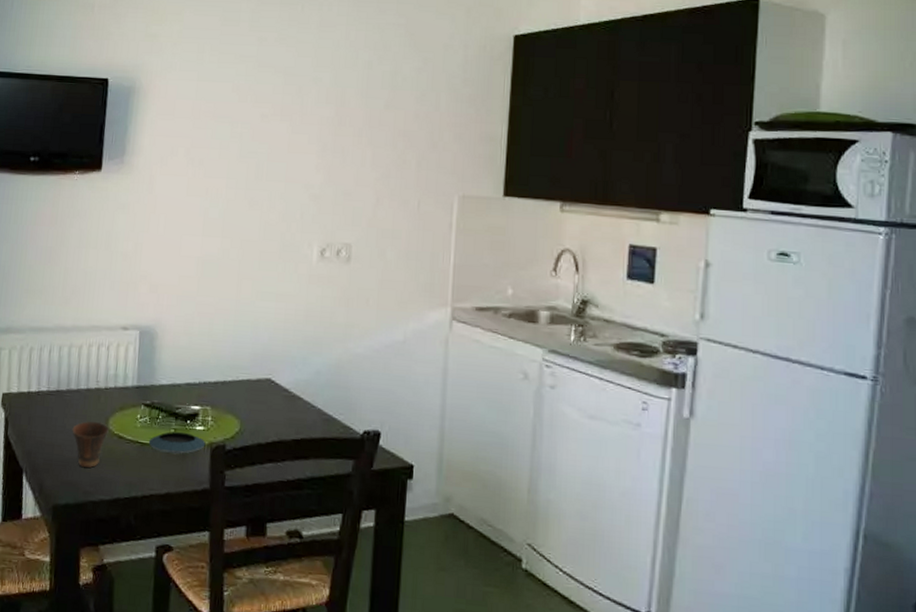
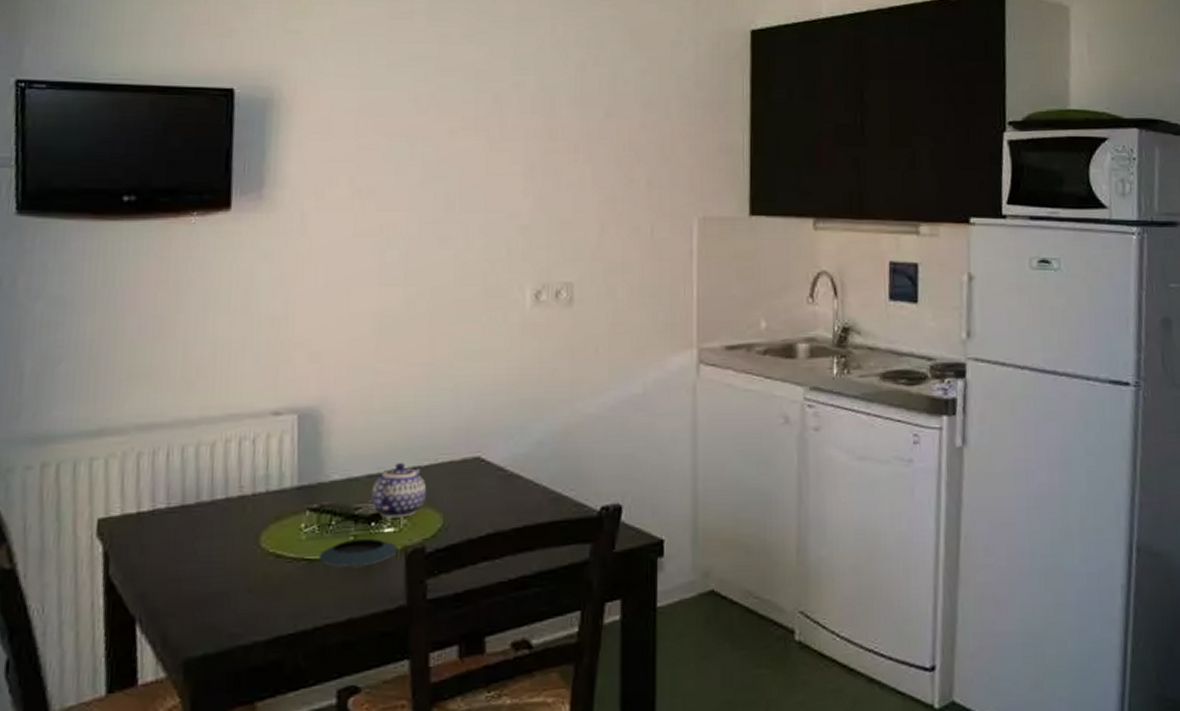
cup: present [72,421,109,468] -> none [207,540,261,604]
teapot: none [188,377,230,420] -> present [371,463,427,518]

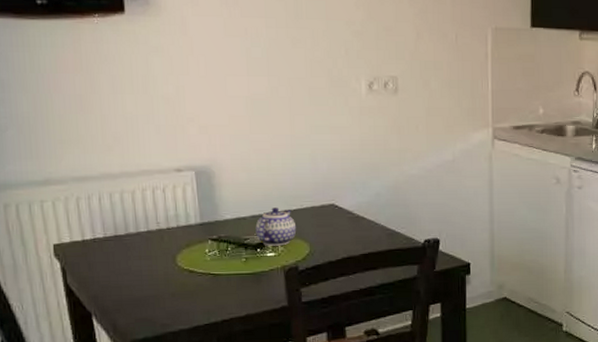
saucer: present [318,539,398,569] -> none [221,260,279,281]

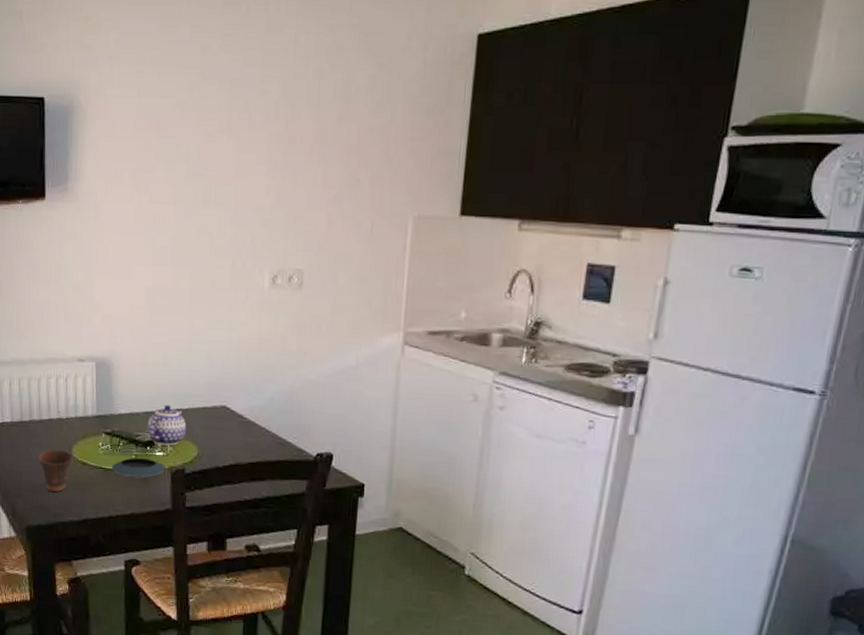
cup: none [138,261,178,304] -> present [38,450,73,493]
saucer: none [221,260,279,281] -> present [111,458,166,479]

